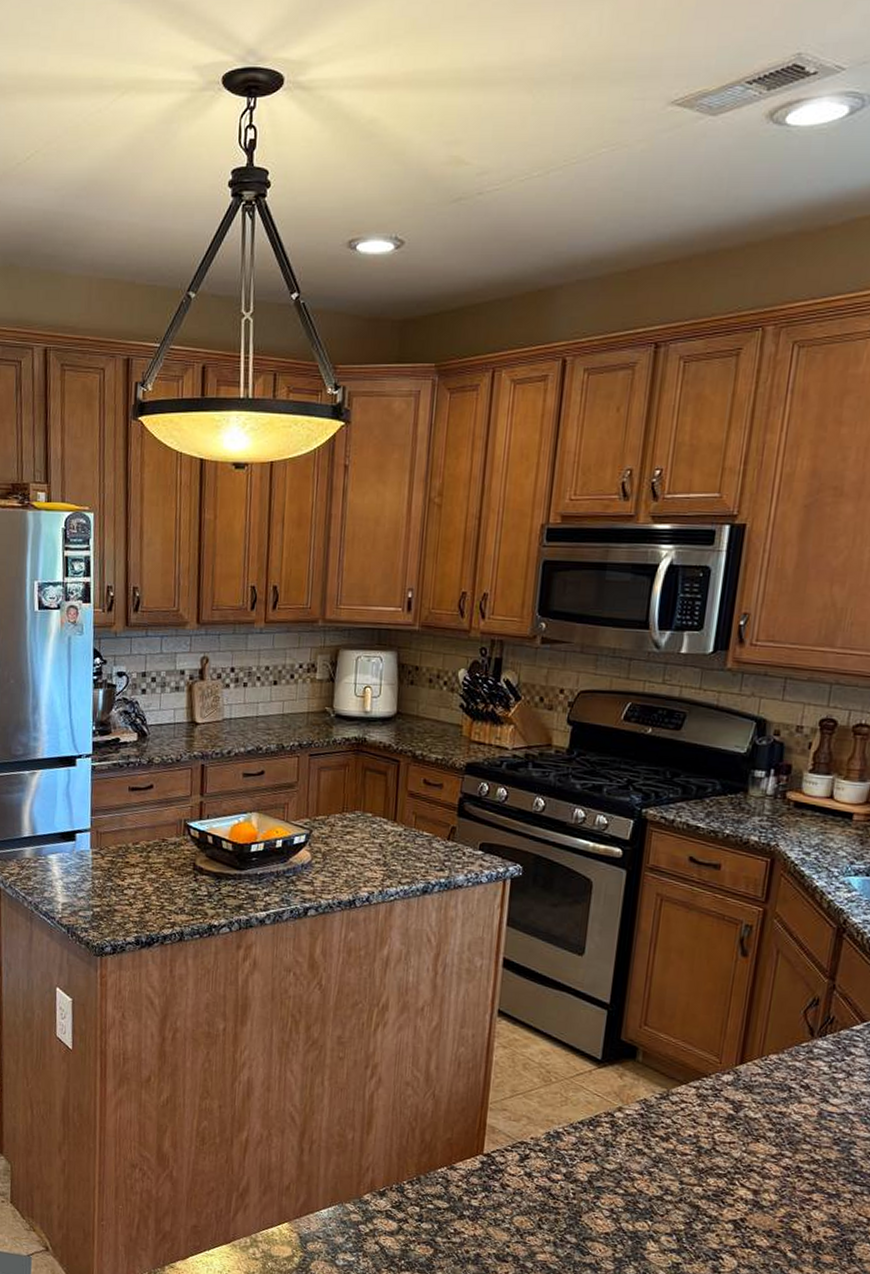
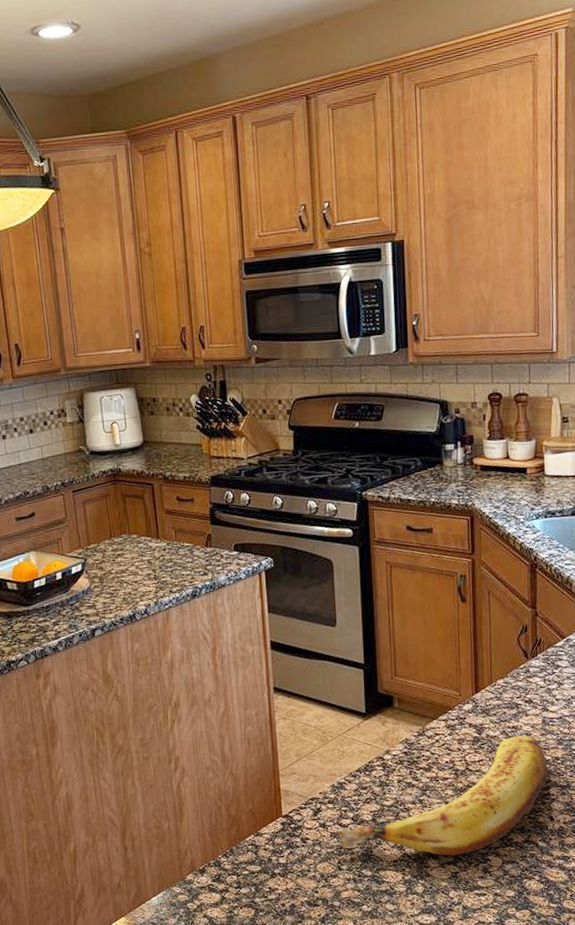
banana: none [545,1123,816,1245] -> present [338,735,549,856]

